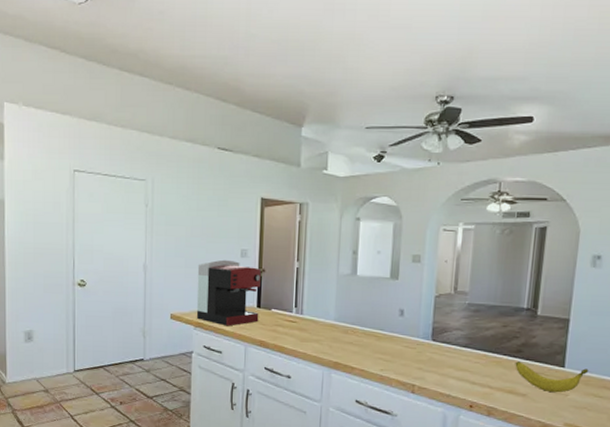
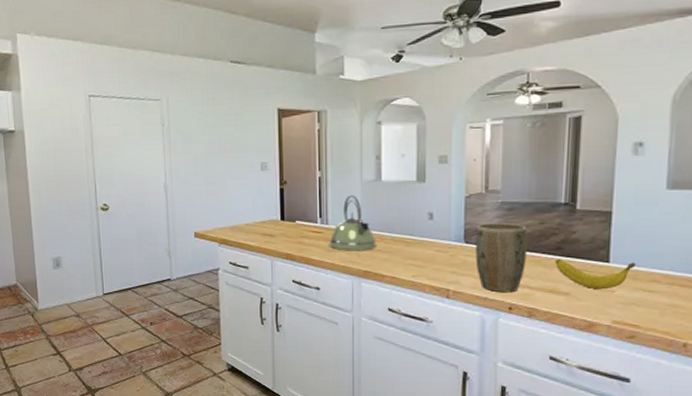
coffee maker: present [196,259,262,326] -> none [218,174,284,241]
kettle: none [302,287,348,343] -> present [329,194,376,251]
plant pot: none [441,322,492,391] -> present [475,222,528,293]

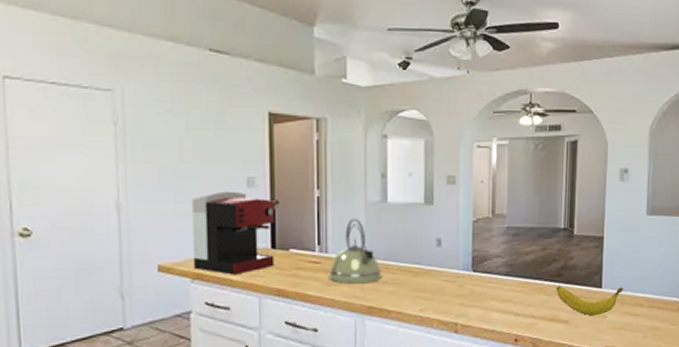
coffee maker: none [218,174,284,241] -> present [191,191,276,275]
plant pot: present [475,222,528,293] -> none [483,248,532,324]

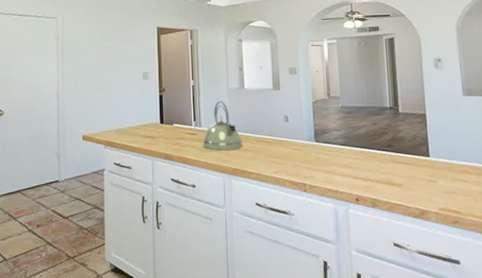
coffee maker: present [191,191,276,275] -> none [105,82,163,143]
banana: present [556,286,623,316] -> none [388,155,450,181]

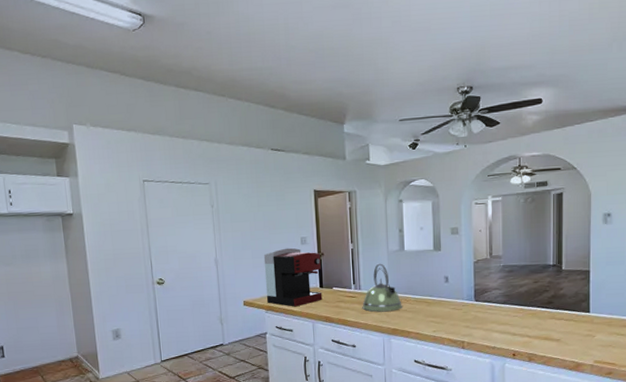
coffee maker: none [105,82,163,143] -> present [263,247,323,307]

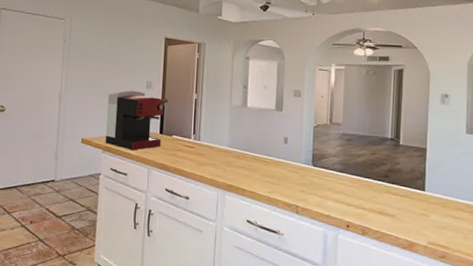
kettle: present [362,263,402,313] -> none [199,116,240,167]

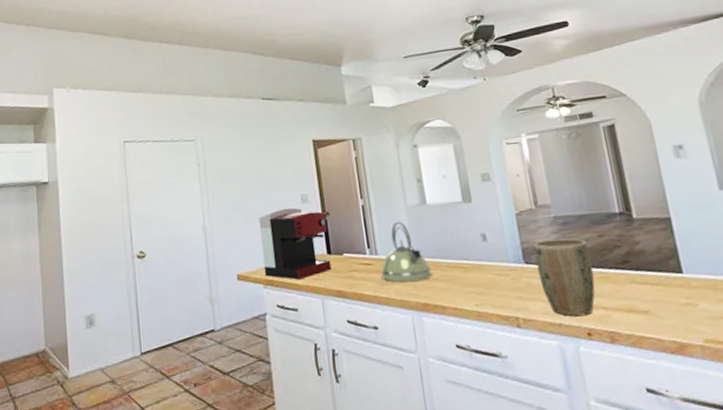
kettle: none [199,116,240,167] -> present [381,221,432,283]
plant pot: none [320,150,363,212] -> present [533,238,595,317]

